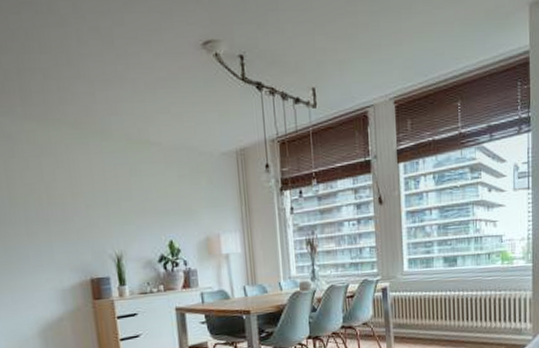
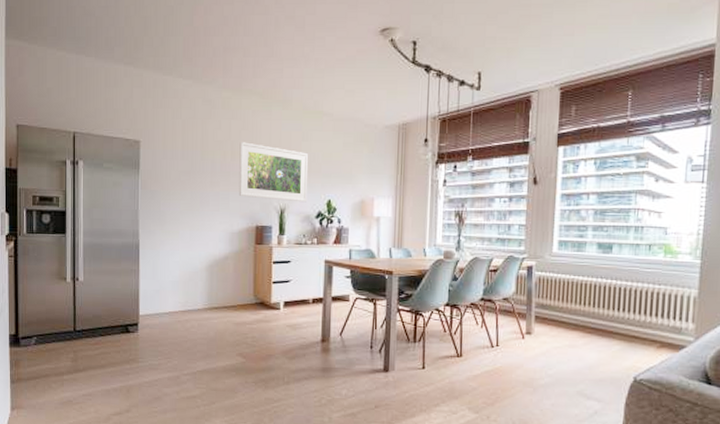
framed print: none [55,182,145,247] -> present [238,142,308,203]

